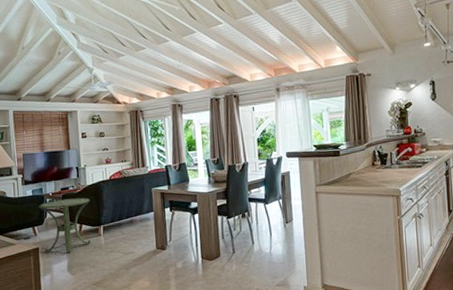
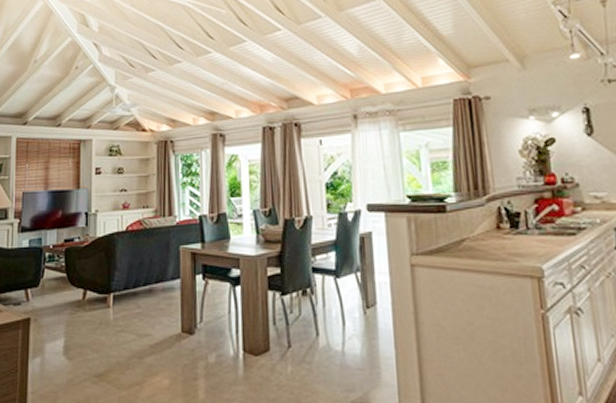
side table: present [39,197,92,253] -> none [35,253,99,328]

